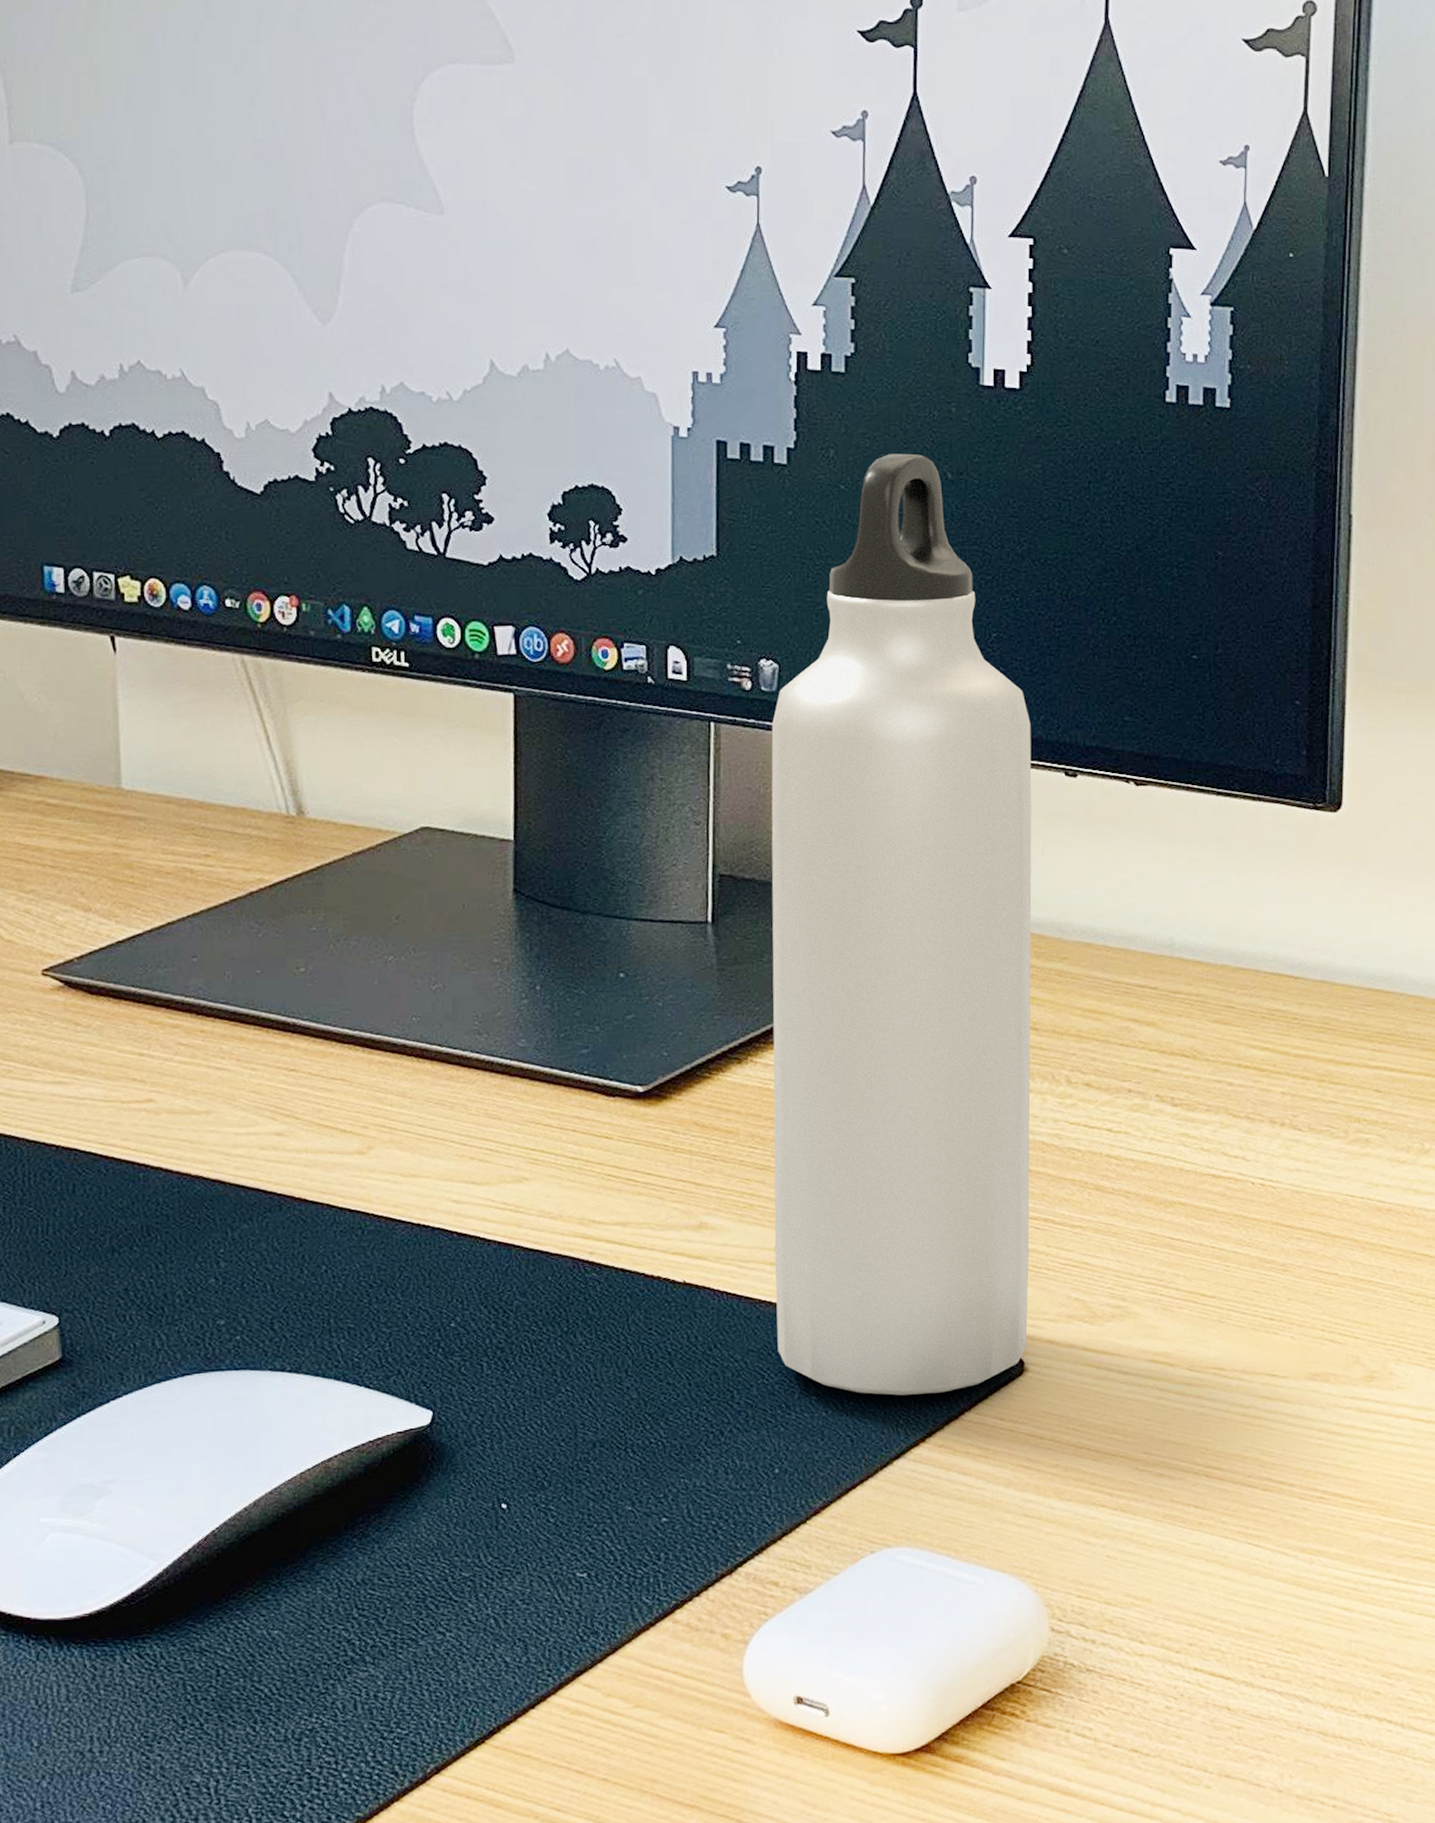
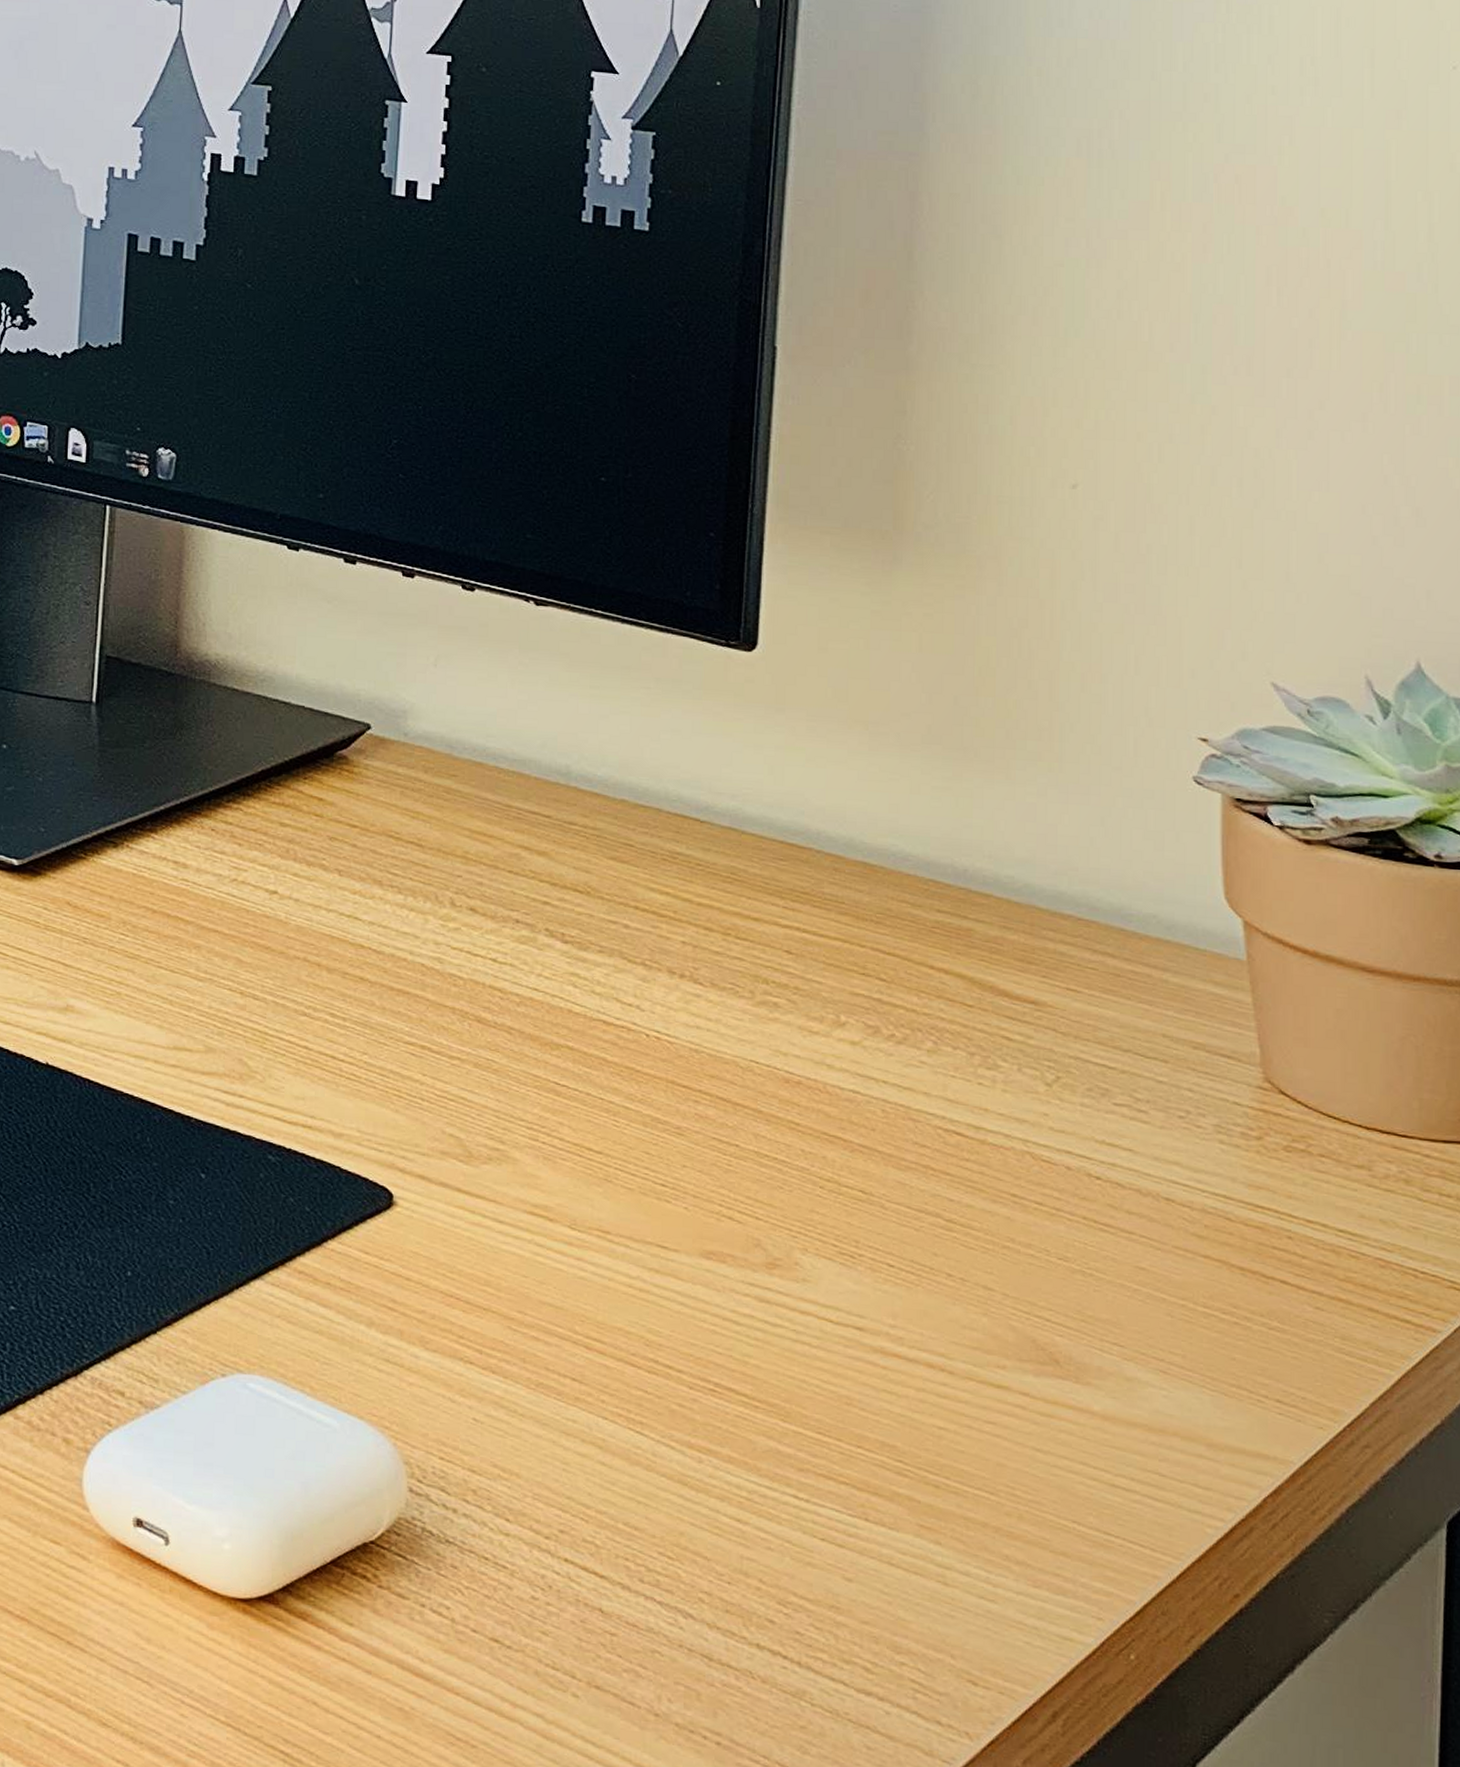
water bottle: present [771,453,1032,1396] -> none [137,256,429,1216]

